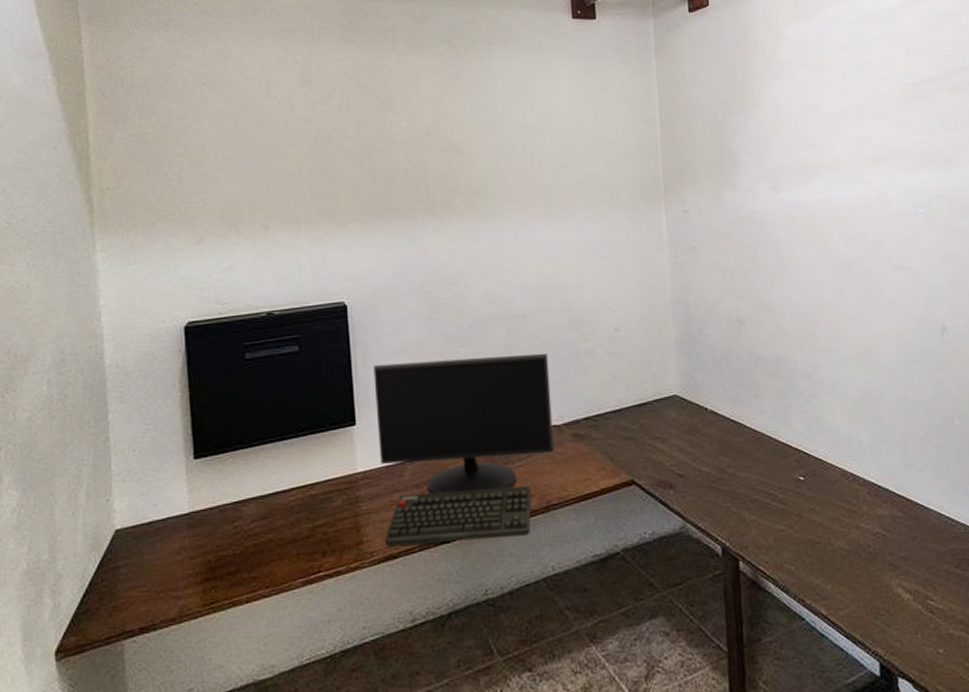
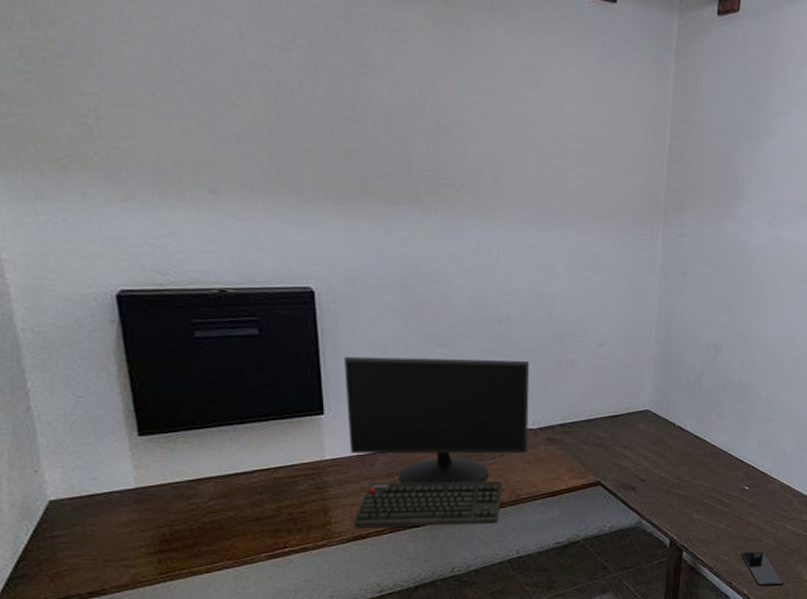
phone: none [810,558,870,604] -> present [741,552,783,587]

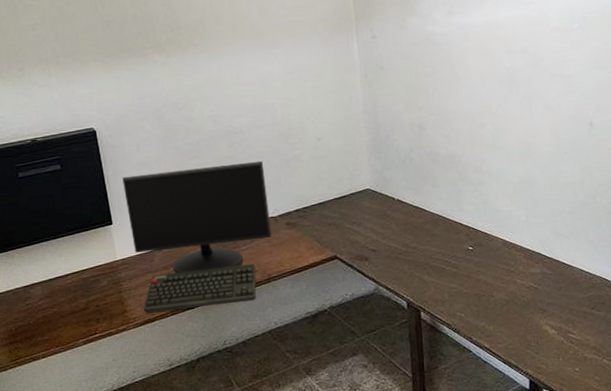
phone: present [741,552,783,587] -> none [477,306,523,340]

